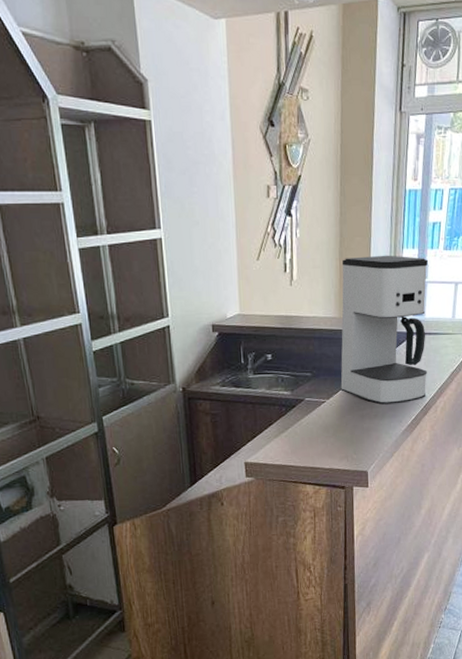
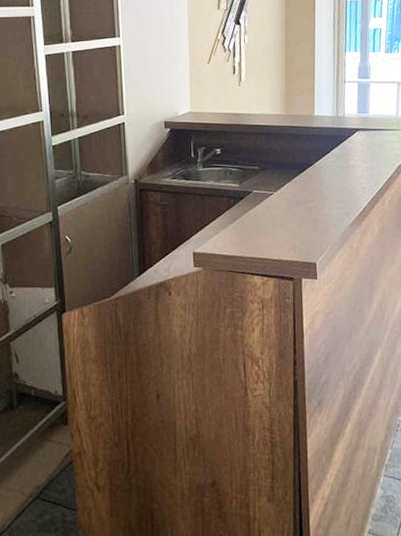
coffee maker: present [340,255,428,405] -> none [288,58,373,197]

